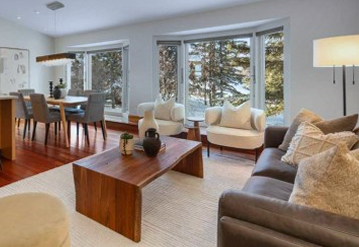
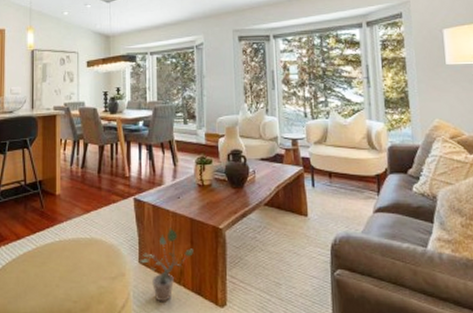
potted plant: none [77,185,117,239] -> present [140,228,193,302]

